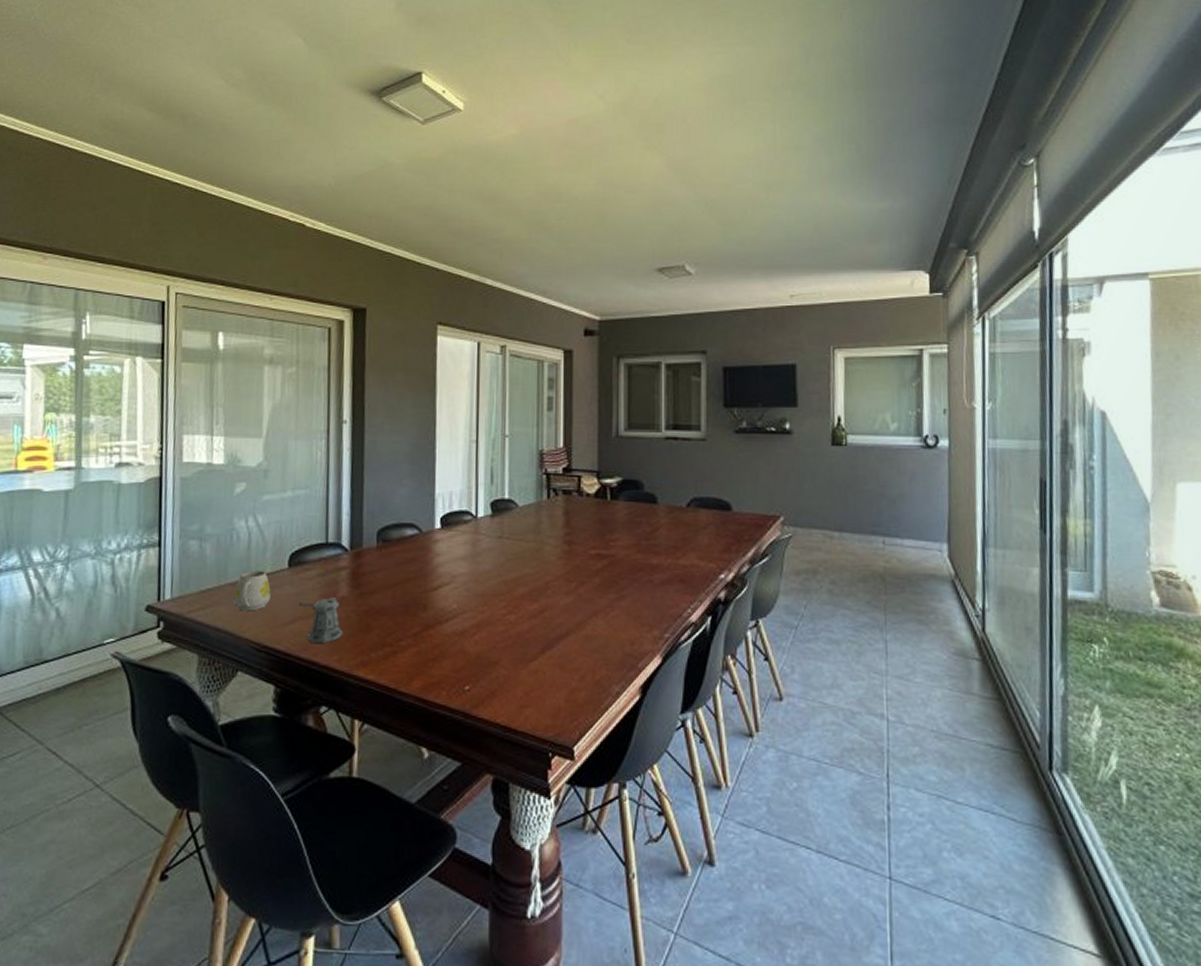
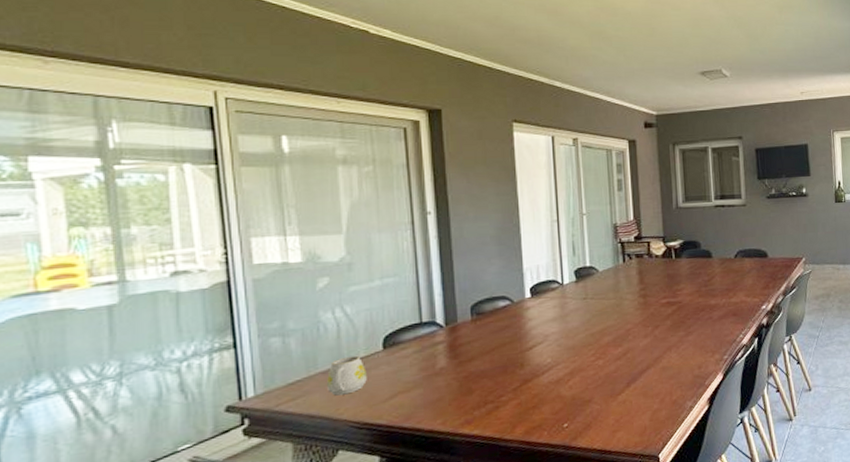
pepper shaker: present [299,597,343,643] -> none [397,369,445,412]

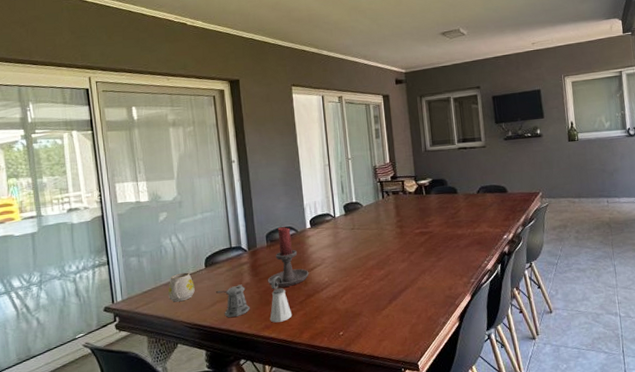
pepper shaker: none [397,369,445,412] -> present [216,284,250,317]
candle holder: none [471,296,527,376] -> present [268,227,309,290]
saltshaker: none [472,372,503,417] -> present [270,288,293,323]

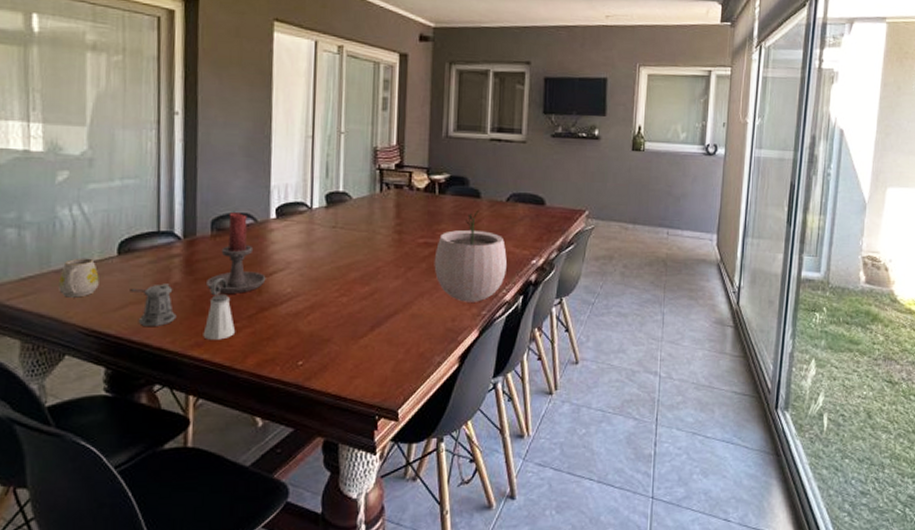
plant pot: none [429,202,485,274] -> present [434,210,507,302]

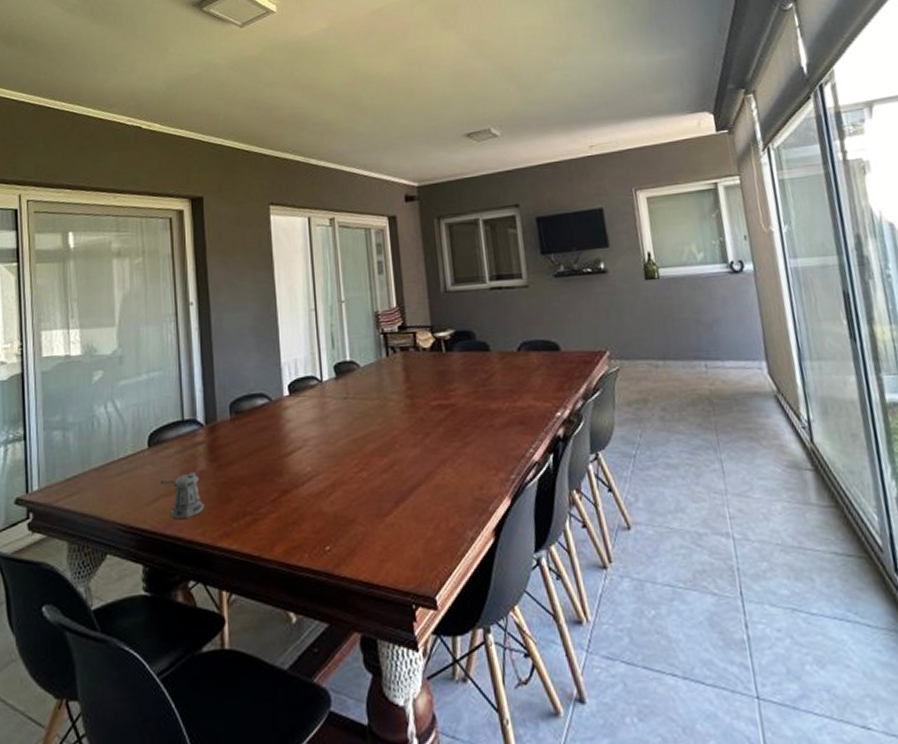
mug: present [59,258,99,298] -> none [99,453,133,495]
saltshaker: present [203,295,236,340] -> none [230,479,262,529]
candle holder: present [207,213,266,296] -> none [230,393,286,482]
plant pot: present [434,210,507,302] -> none [450,363,530,467]

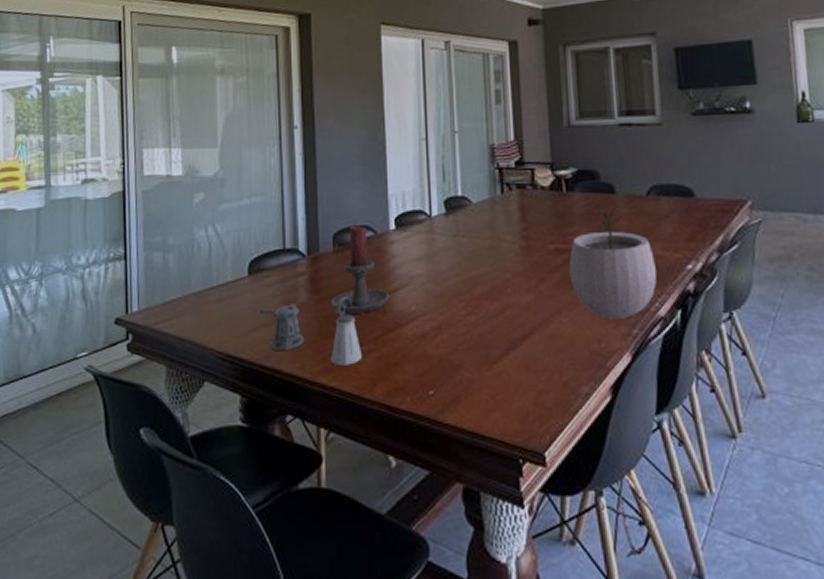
candle holder: none [230,393,286,482] -> present [332,225,390,317]
saltshaker: none [230,479,262,529] -> present [331,315,363,365]
plant pot: none [450,363,530,467] -> present [569,207,657,319]

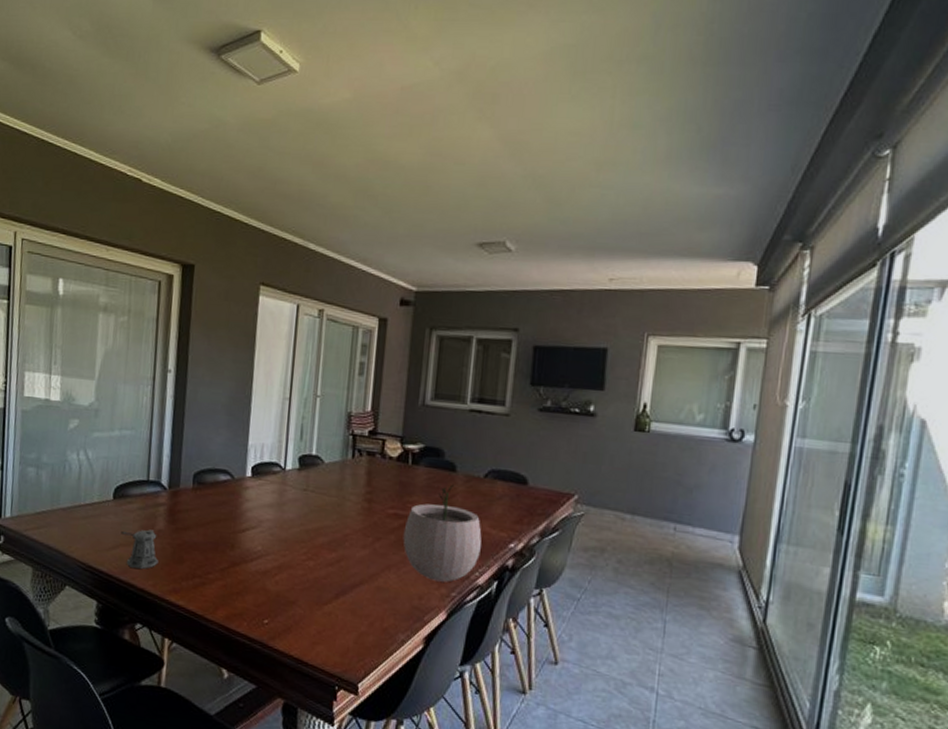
saltshaker: present [331,315,363,365] -> none [180,545,209,589]
candle holder: present [332,225,390,317] -> none [186,468,239,547]

